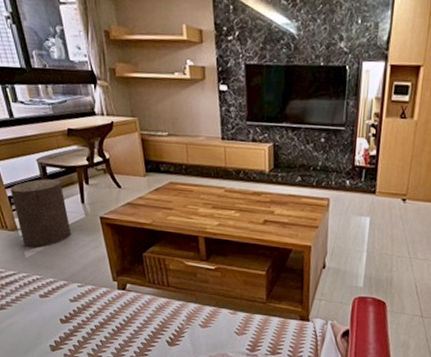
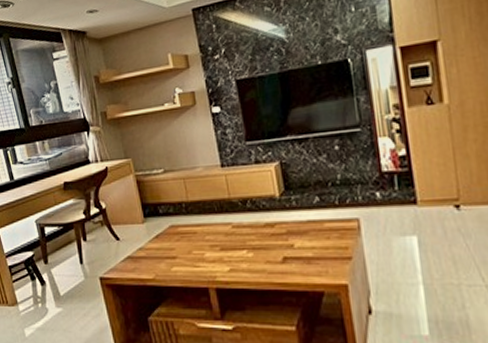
stool: present [11,179,71,248] -> none [11,240,71,323]

